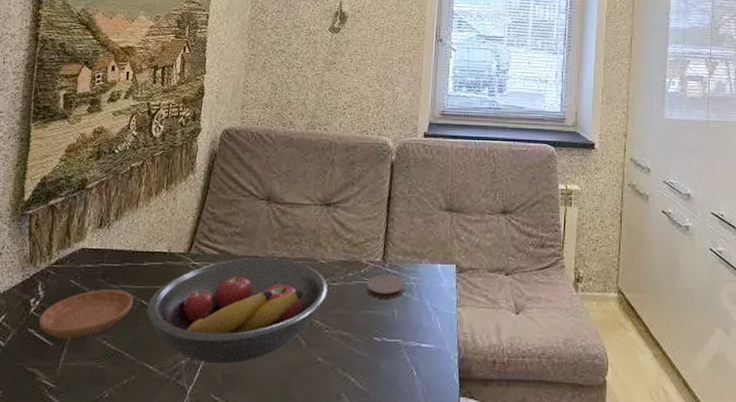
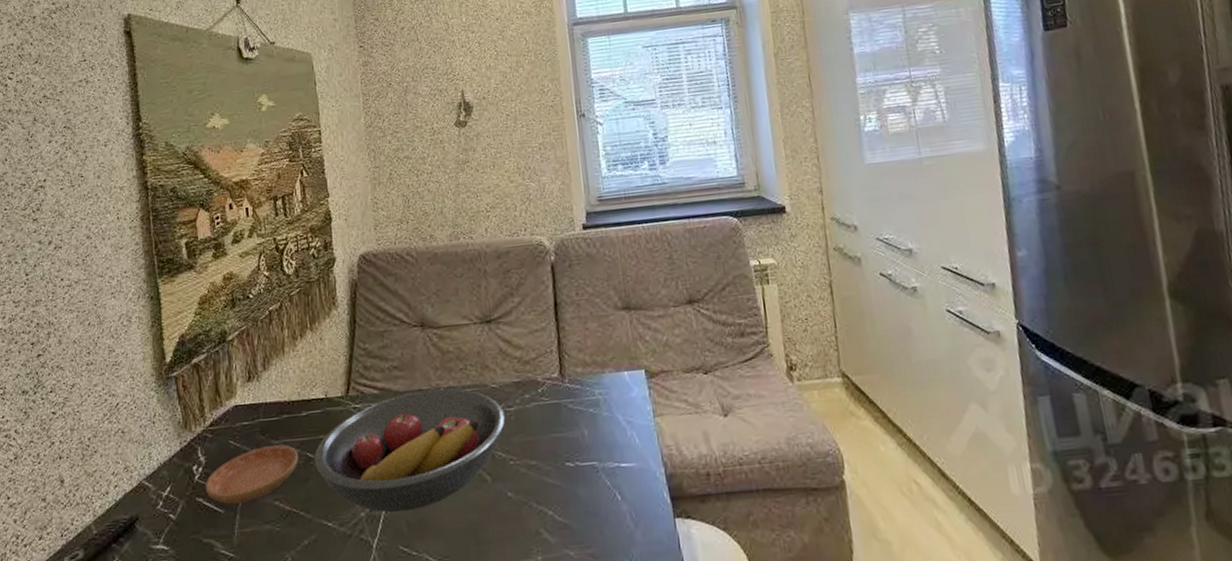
coaster: present [365,274,406,299] -> none [546,389,593,419]

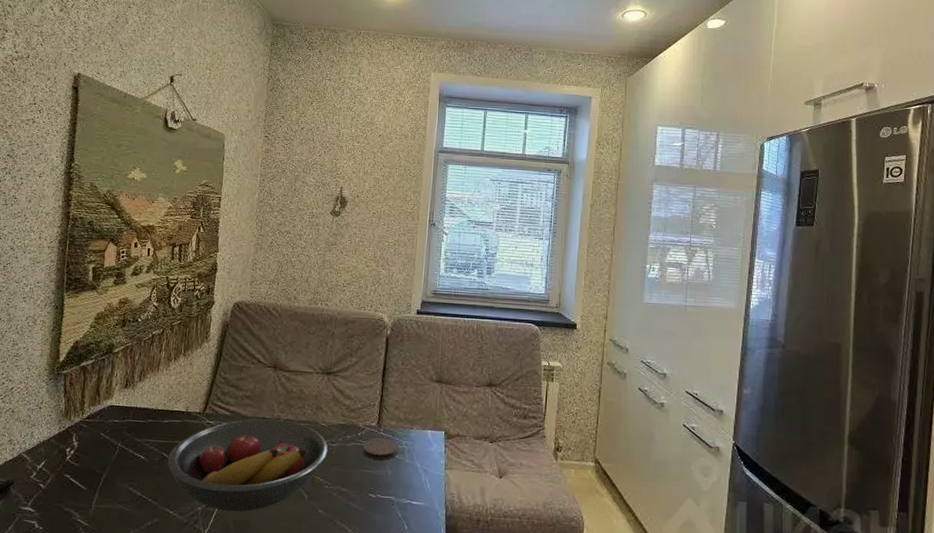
saucer: present [205,444,298,505] -> none [73,442,155,485]
coaster: none [546,389,593,419] -> present [362,437,399,460]

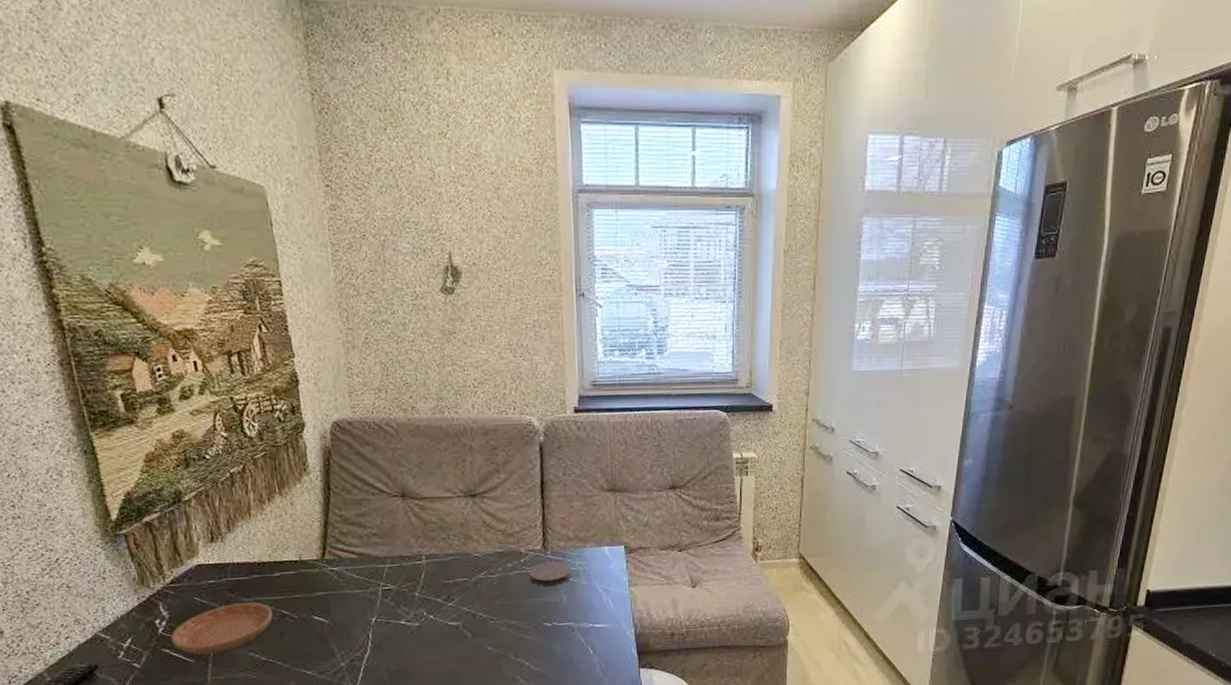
saucer: none [73,442,155,485] -> present [170,602,273,655]
fruit bowl: present [167,418,329,512] -> none [289,555,488,663]

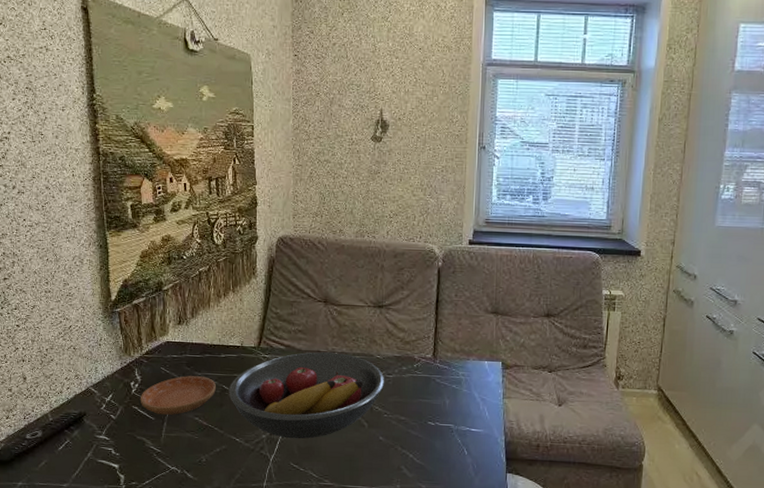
fruit bowl: none [289,555,488,663] -> present [228,352,385,439]
coaster: present [528,560,573,586] -> none [419,368,456,390]

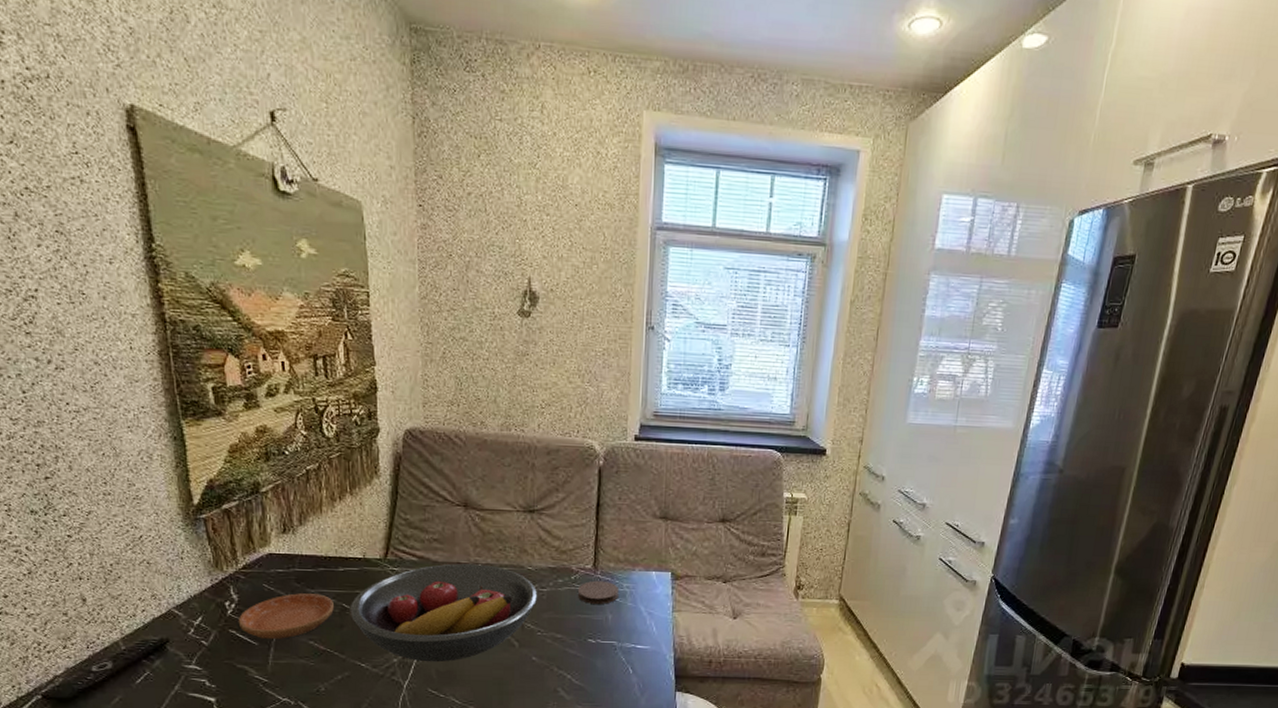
coaster: none [419,368,456,390] -> present [577,580,620,604]

